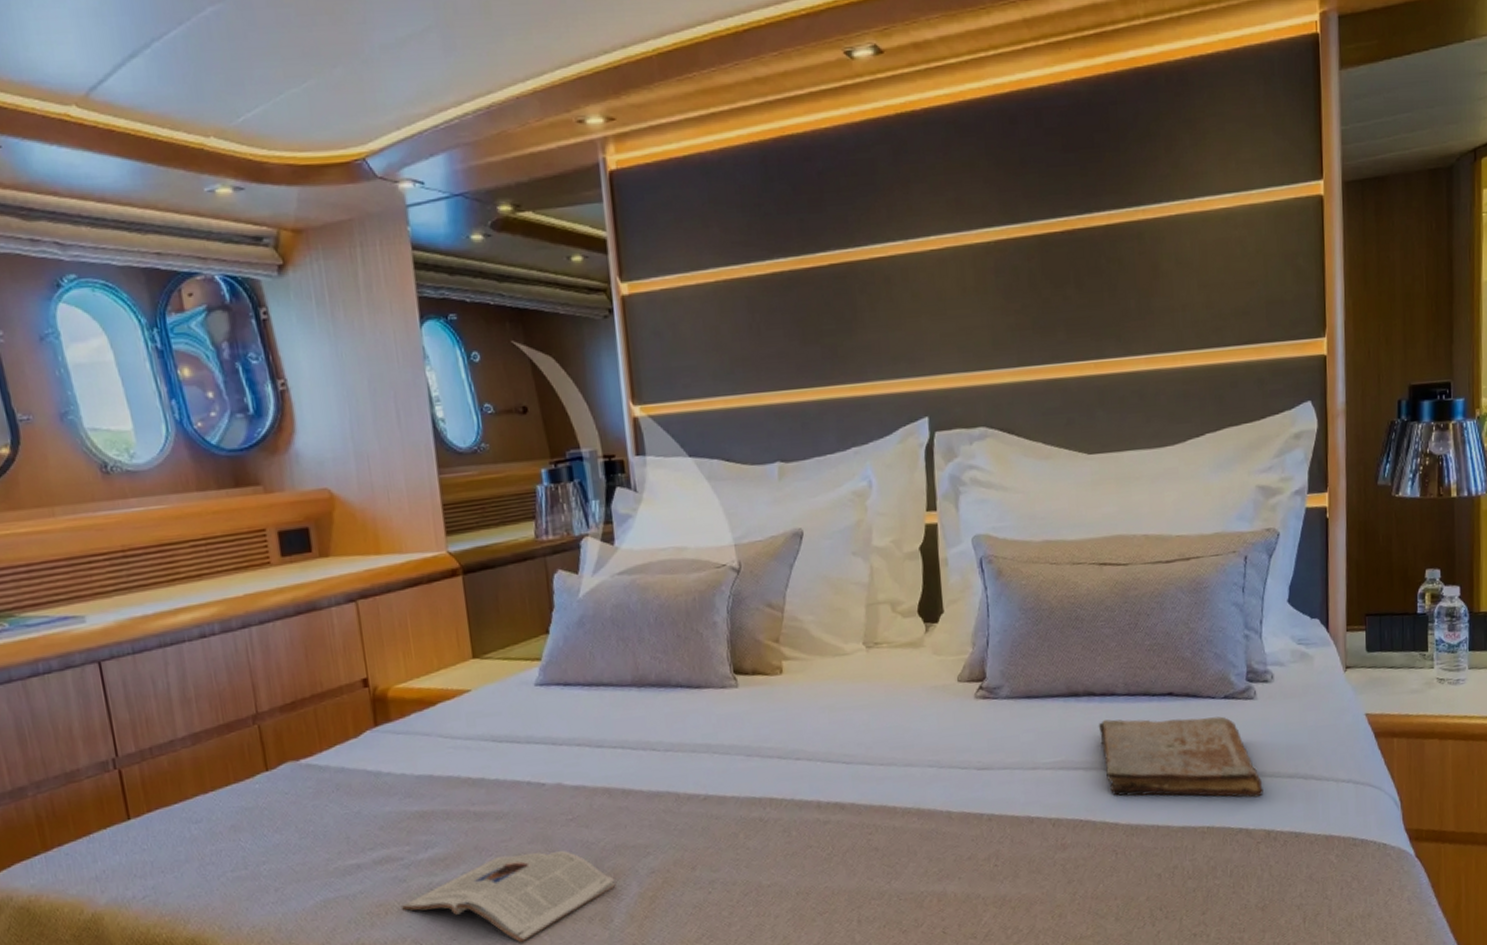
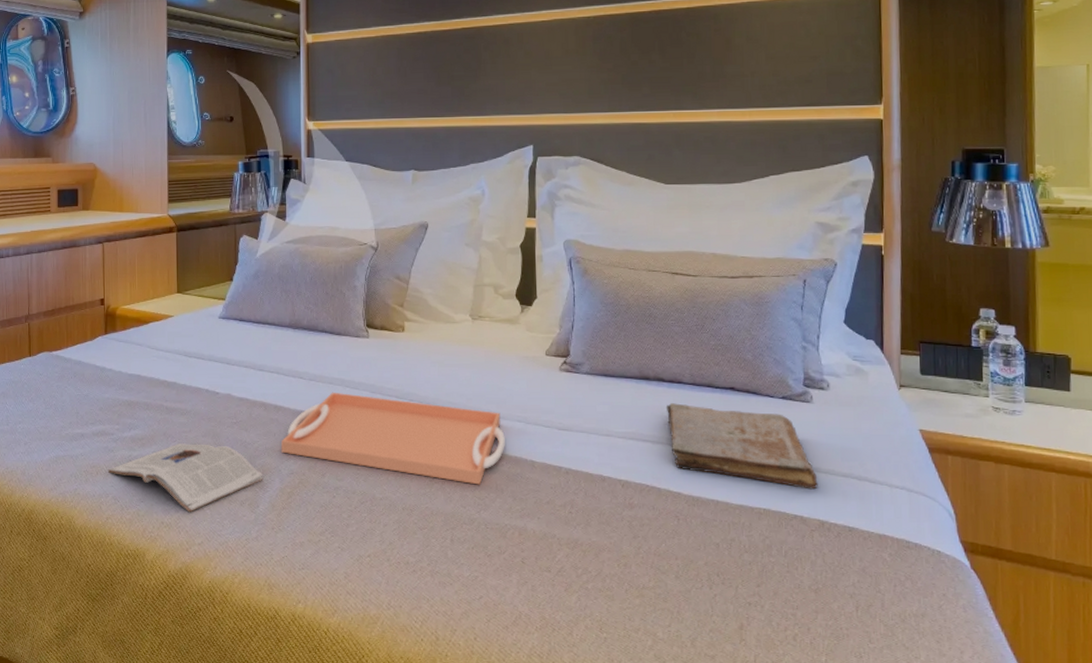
serving tray: none [635,759,916,851] -> present [281,392,505,485]

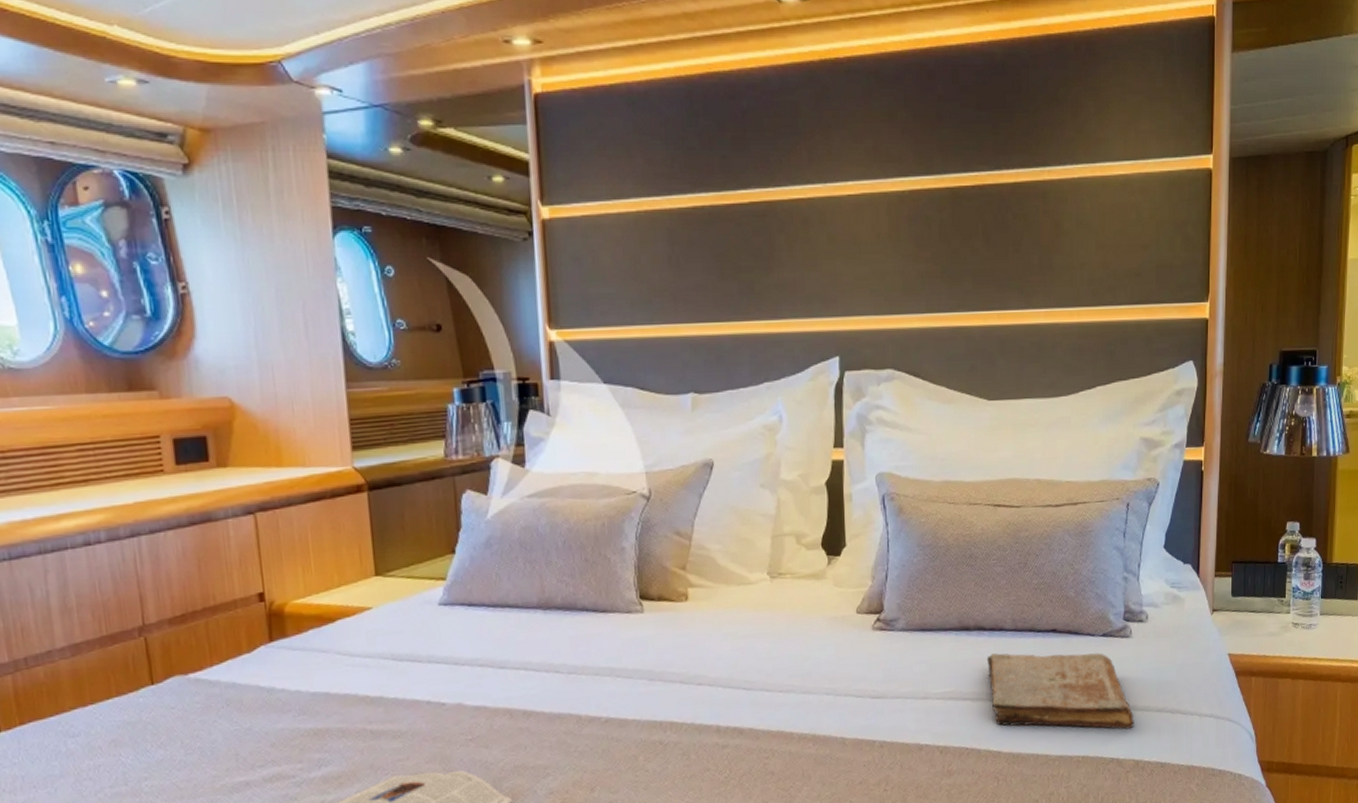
serving tray: present [281,392,505,485] -> none [535,684,812,775]

